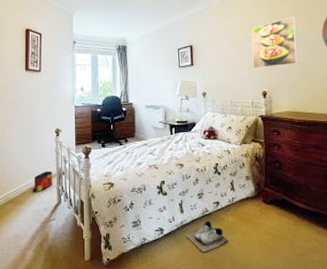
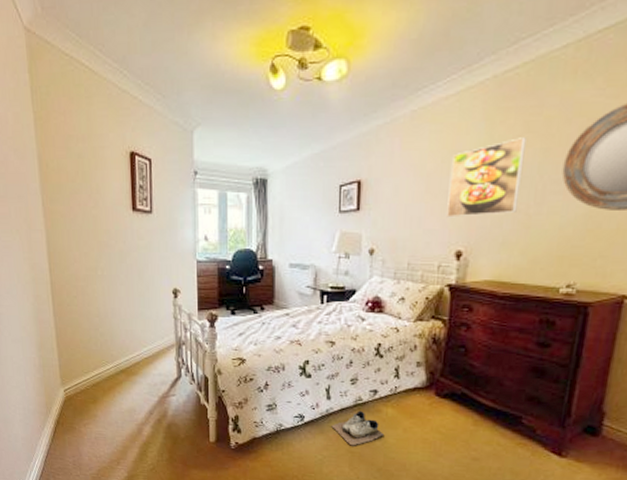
bag: present [32,171,52,192] -> none [147,340,171,363]

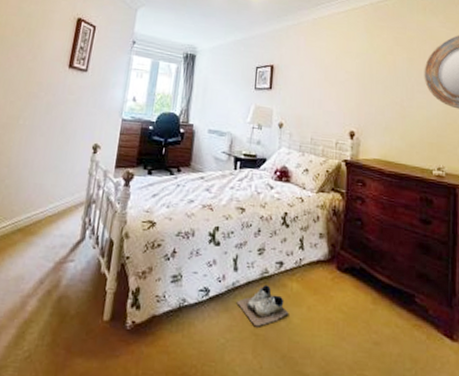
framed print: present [447,137,526,218] -> none [341,48,396,105]

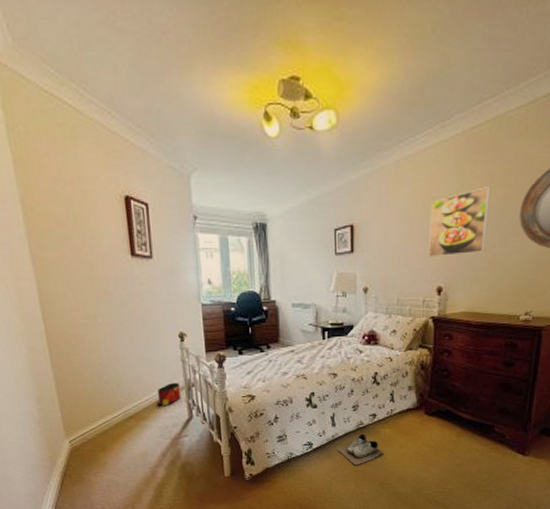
bag: none [50,196,80,223] -> present [157,383,181,407]
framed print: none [341,48,396,105] -> present [428,187,490,258]

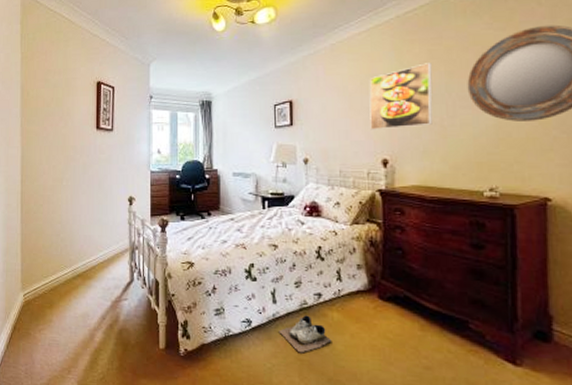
bag: present [157,383,181,407] -> none [102,245,124,268]

